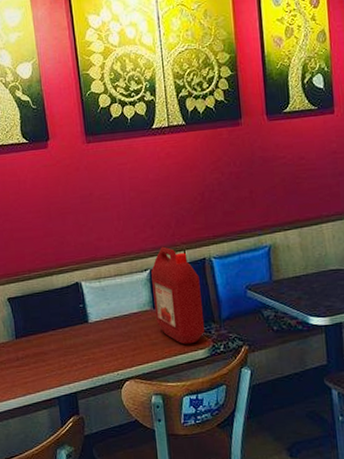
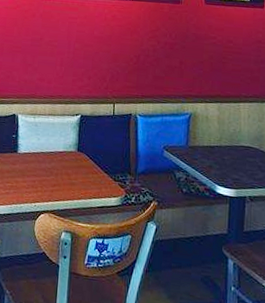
ketchup jug: present [151,246,205,345] -> none [78,96,124,191]

